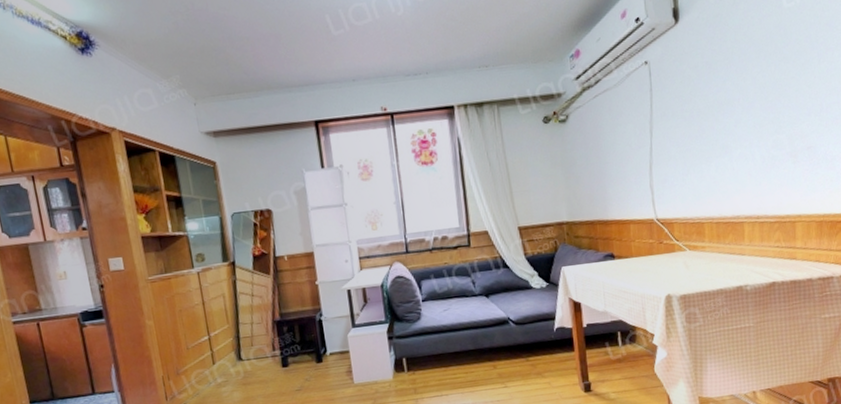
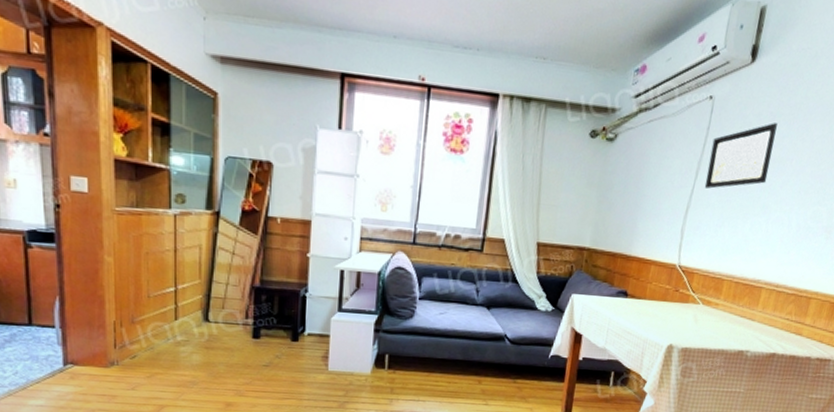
wall art: none [658,70,720,143] -> present [704,123,777,189]

